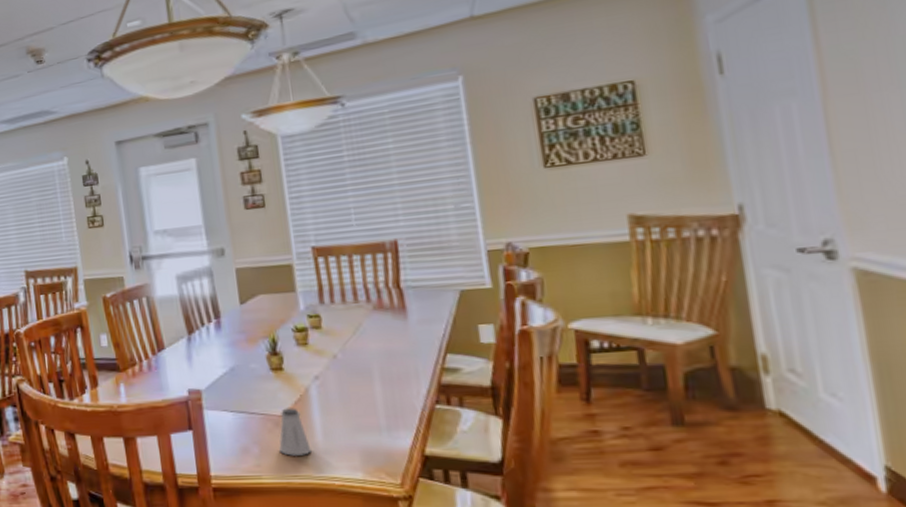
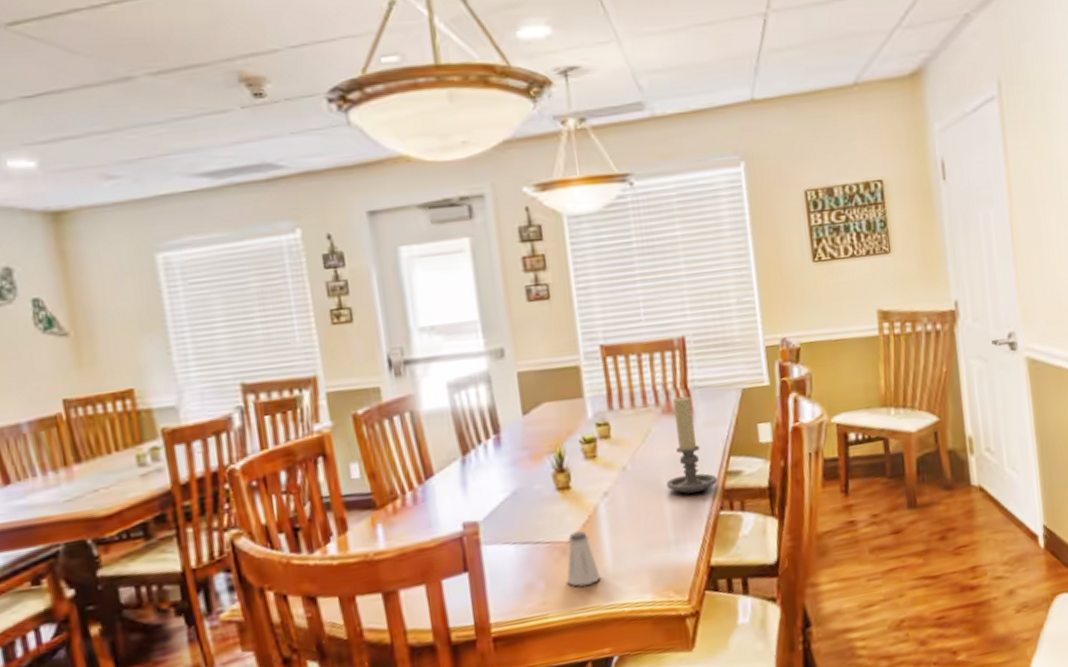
candle holder: none [378,294,433,386] -> present [666,396,718,494]

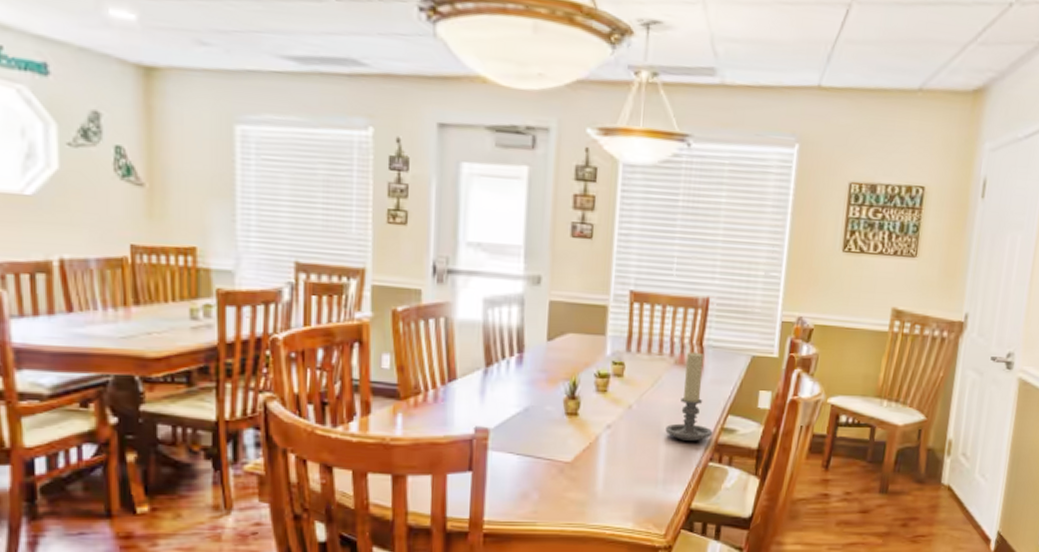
saltshaker: present [566,531,601,587] -> none [559,455,590,504]

